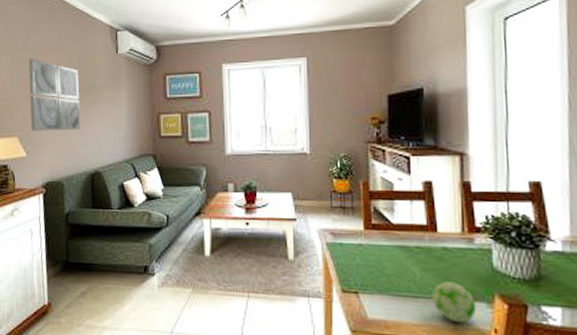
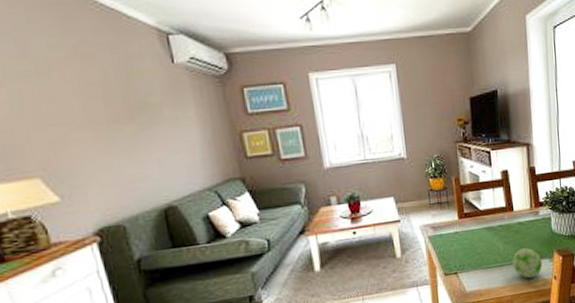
wall art: present [28,58,80,131] -> none [33,72,136,169]

